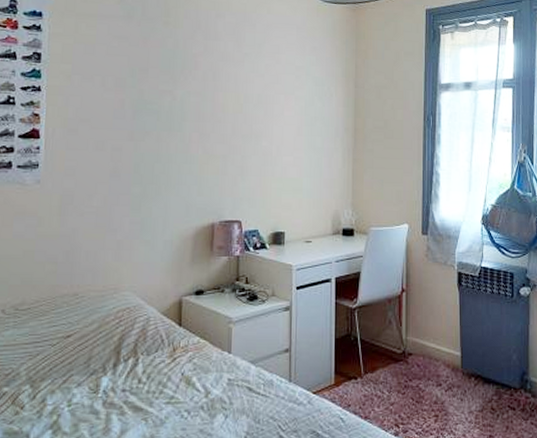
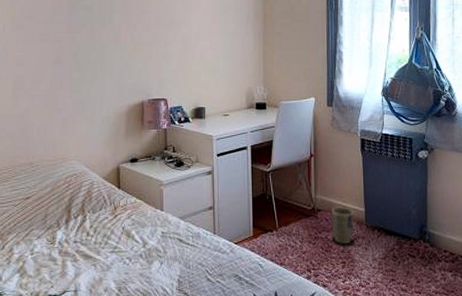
plant pot: none [424,350,449,395] -> present [332,207,354,245]

